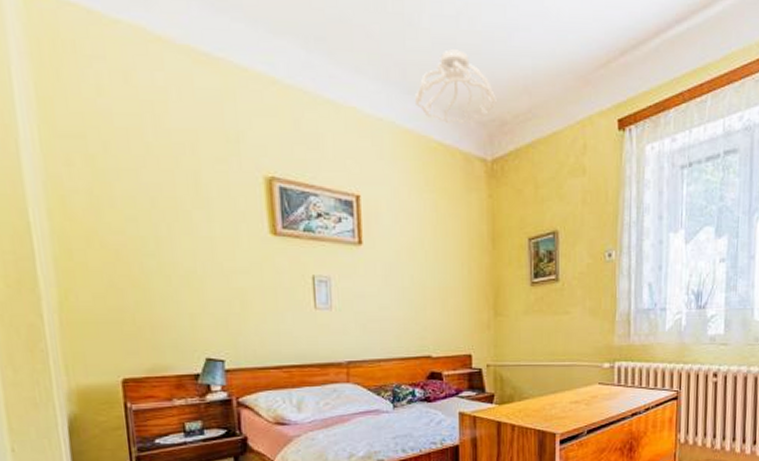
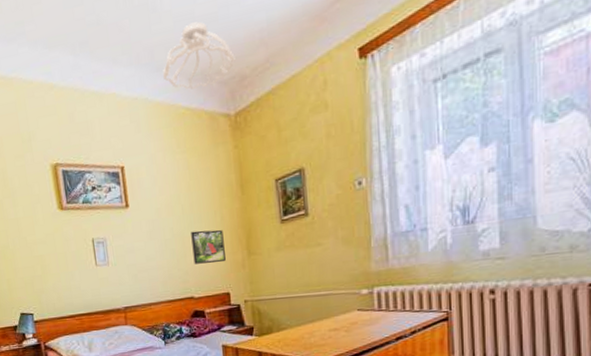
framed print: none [433,282,470,320] -> present [191,229,226,264]

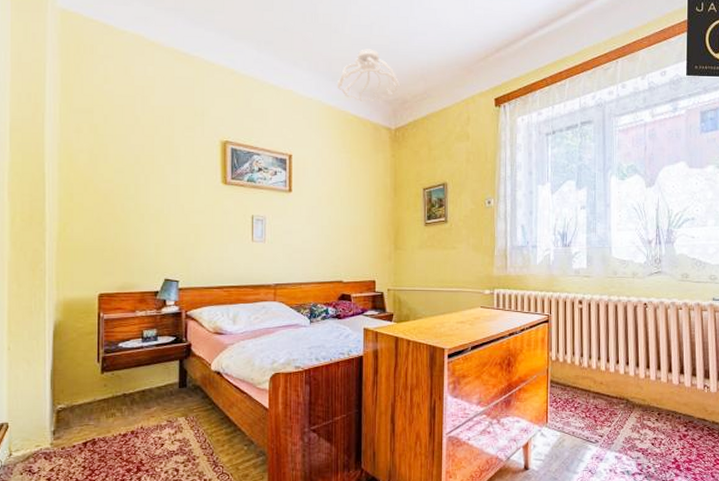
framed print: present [191,229,226,264] -> none [346,222,375,252]

